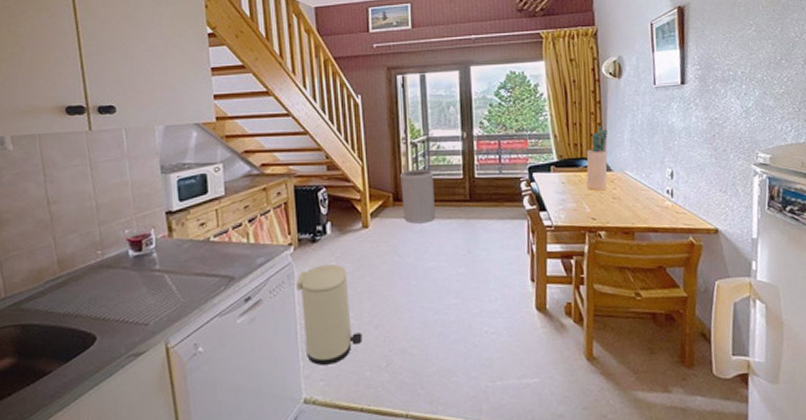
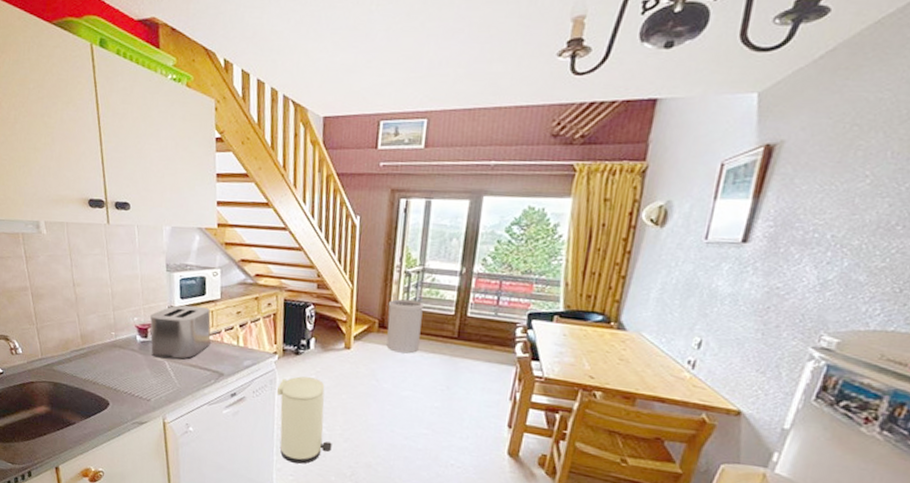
toaster: none [144,206,217,272] -> present [150,305,211,360]
vase: present [586,123,608,191] -> none [592,275,632,351]

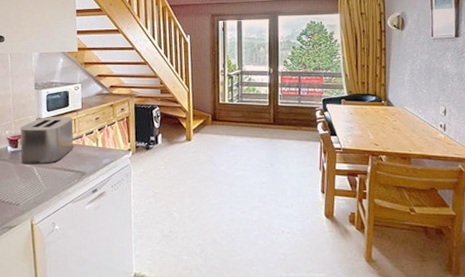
pedal bin: present [277,376,332,464] -> none [133,168,182,248]
laundry basket: present [386,299,425,354] -> none [217,97,246,140]

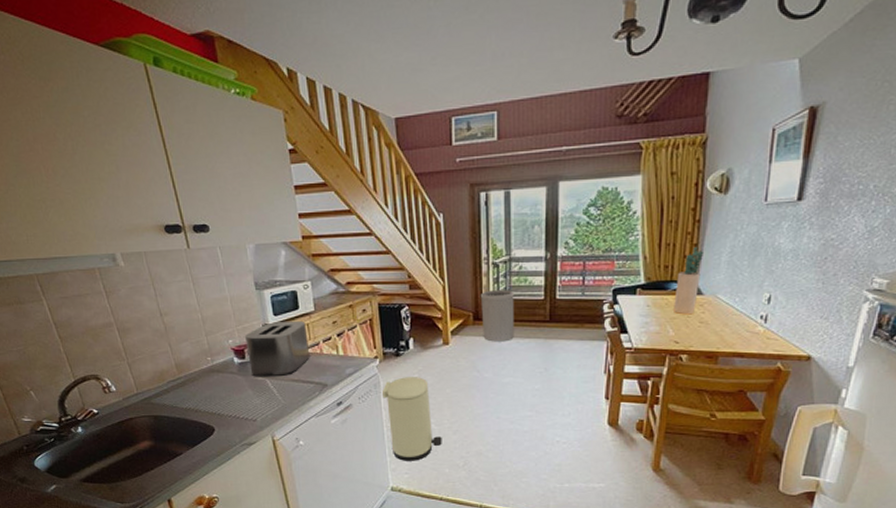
pedal bin: none [133,168,182,248] -> present [383,377,442,461]
laundry basket: none [217,97,246,140] -> present [480,290,515,342]
vase: none [371,66,391,122] -> present [674,243,705,315]

